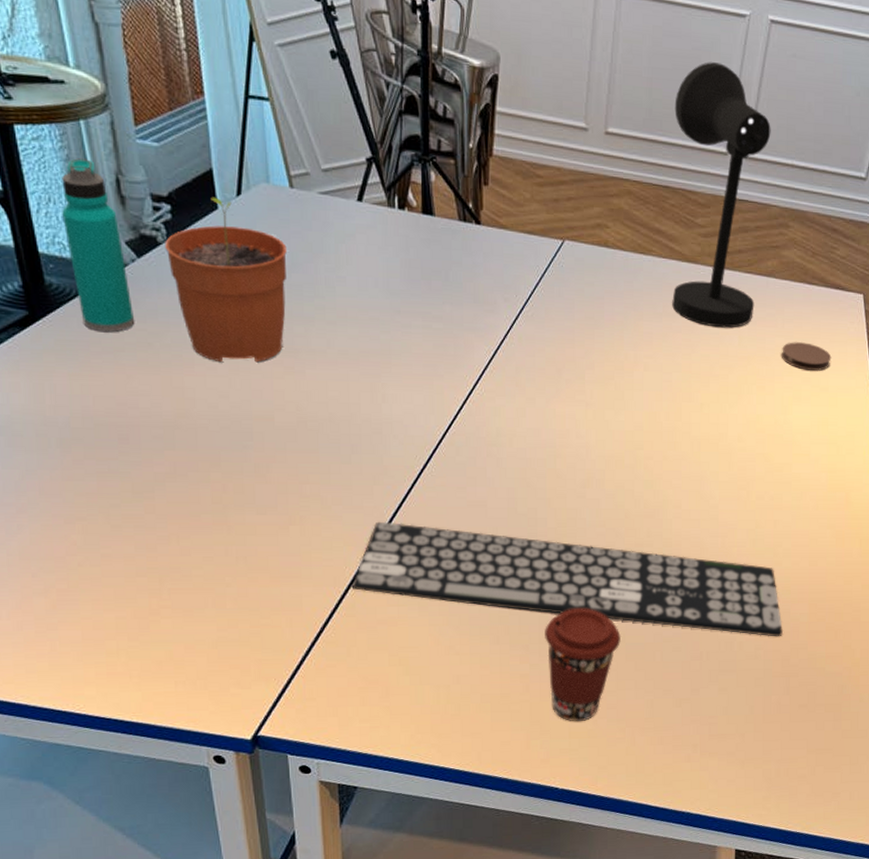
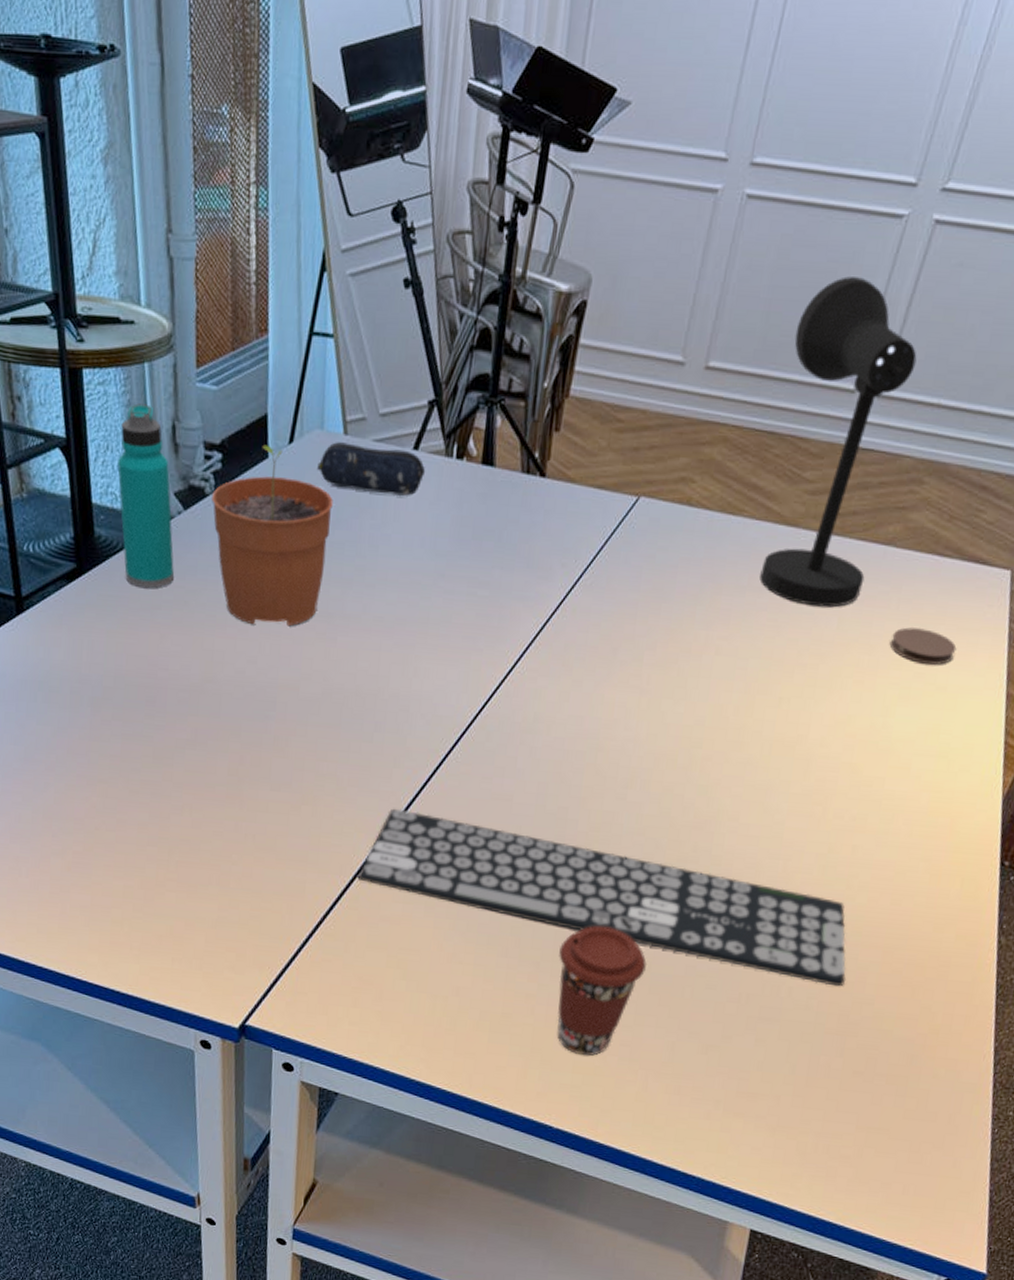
pencil case: none [267,194,372,243] -> present [317,442,426,497]

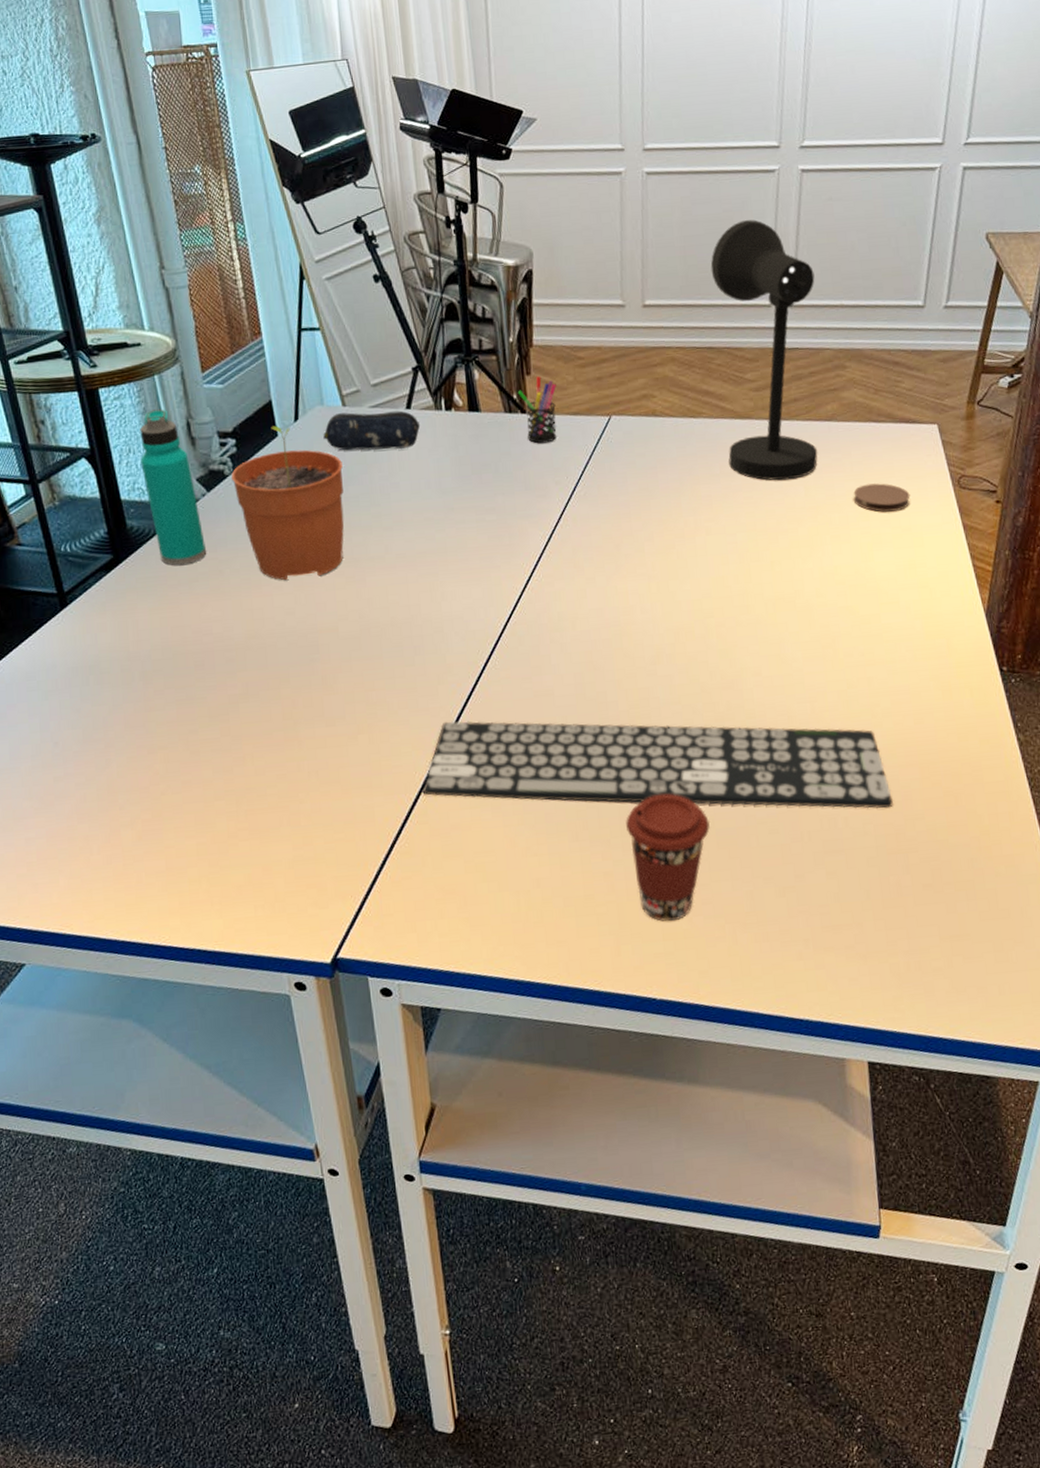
pen holder: none [540,434,586,517] -> present [517,375,557,444]

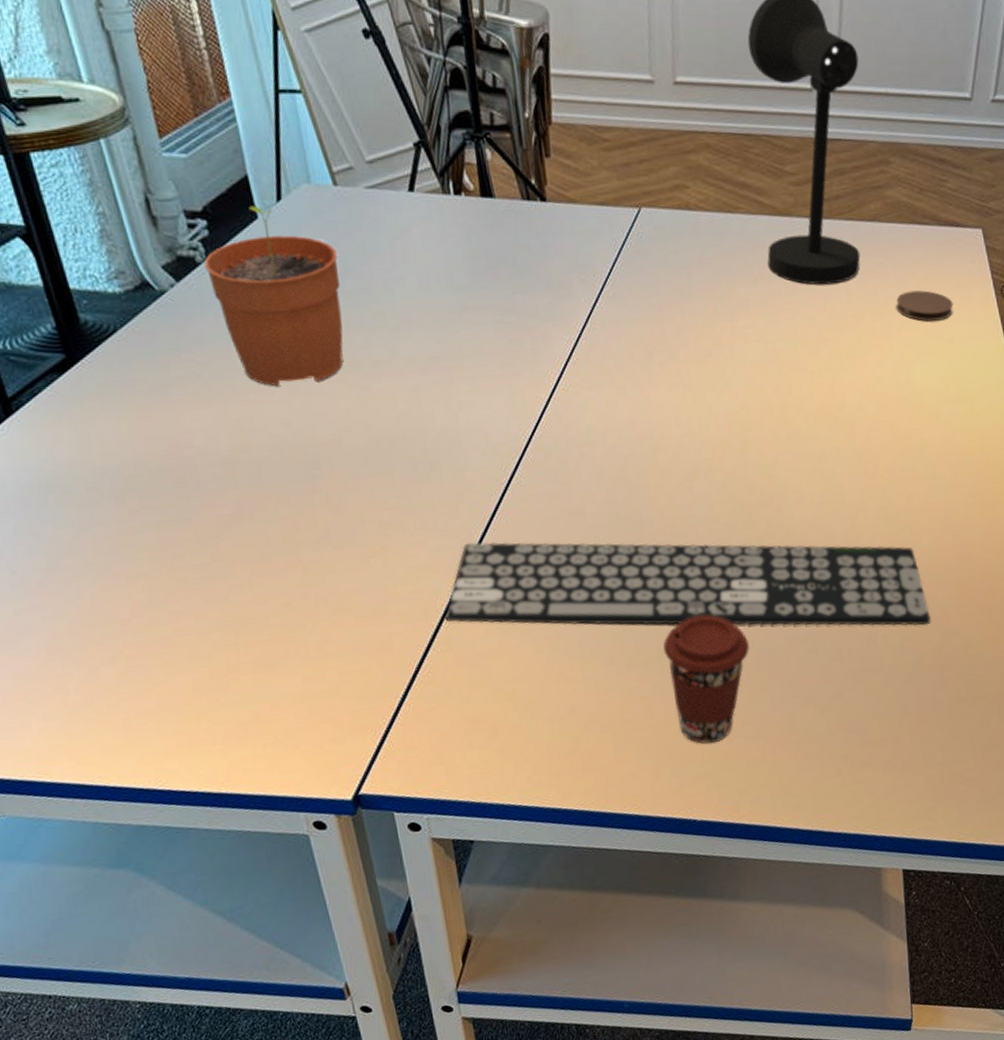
water bottle: present [140,409,207,565] -> none [86,180,181,367]
pencil case: present [323,410,421,451] -> none [312,193,426,239]
pen holder: present [517,375,557,444] -> none [535,158,582,237]

